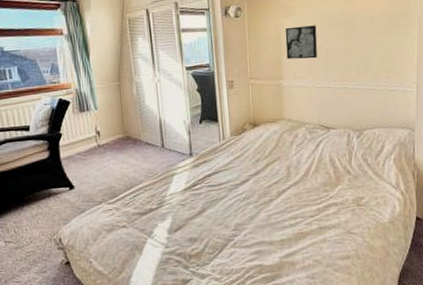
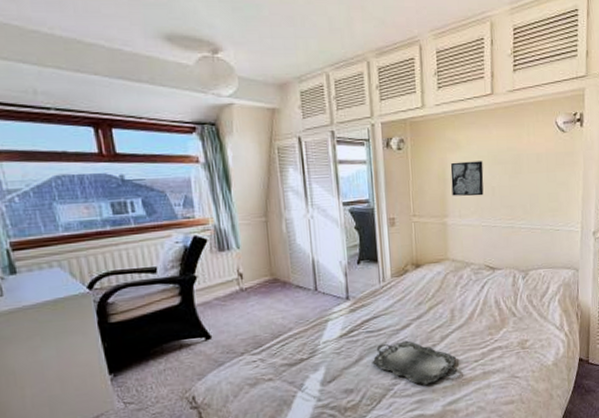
serving tray: none [213,195,293,237] -> present [372,340,457,385]

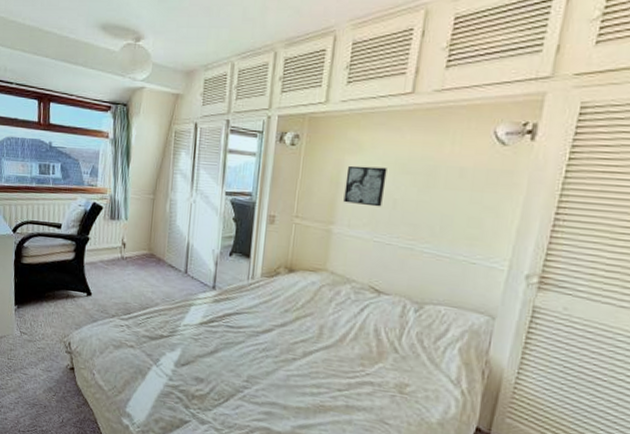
serving tray: present [372,340,457,385] -> none [226,342,316,399]

